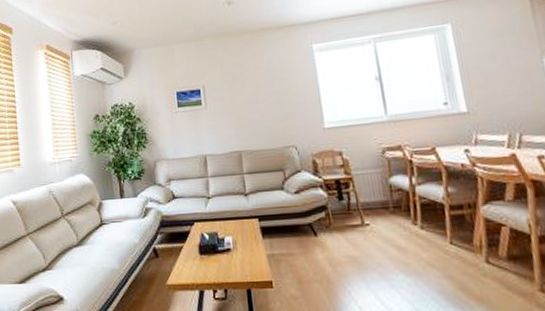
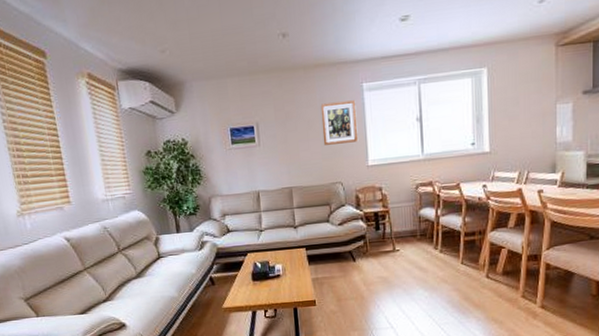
wall art: none [268,61,311,107] -> present [320,100,358,145]

